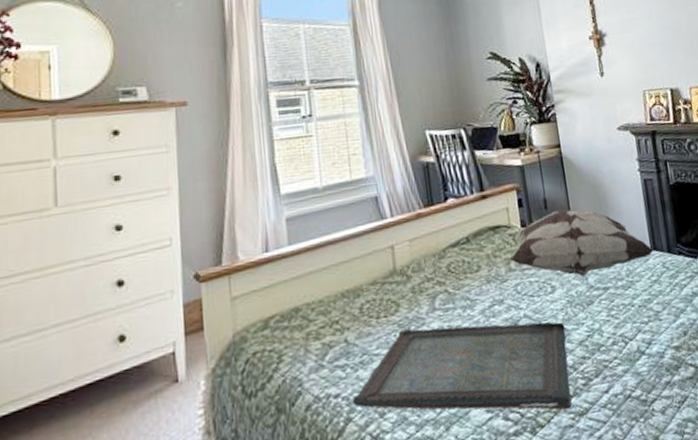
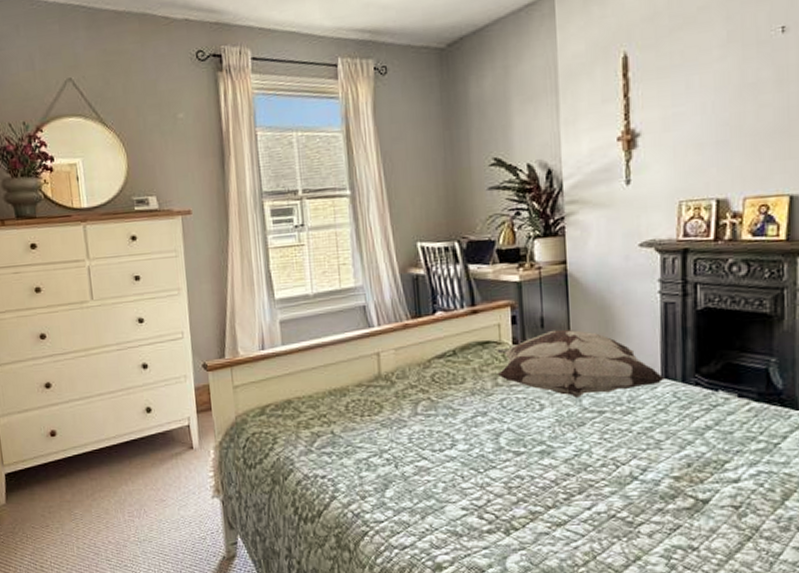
serving tray: present [353,322,572,410] -> none [338,429,551,519]

